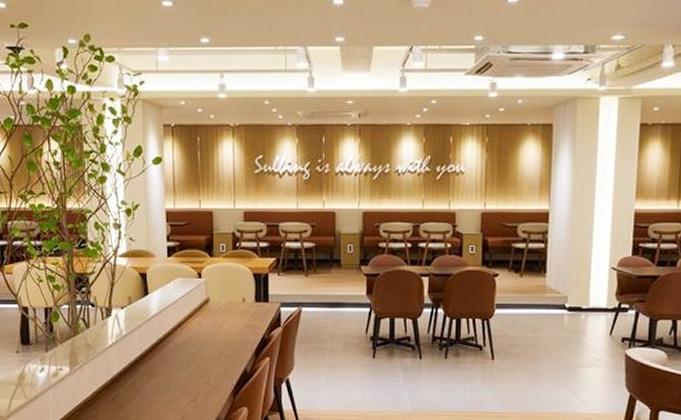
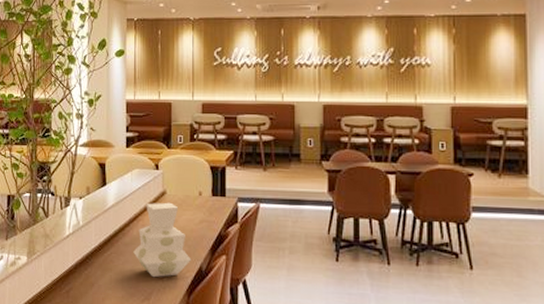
vase: none [178,309,236,381] -> present [133,202,192,278]

